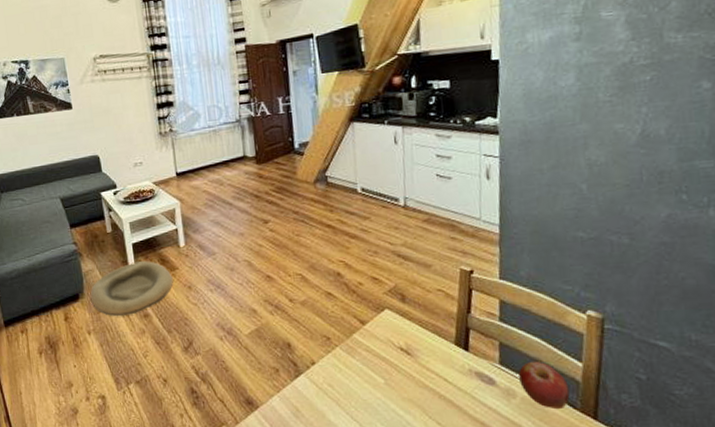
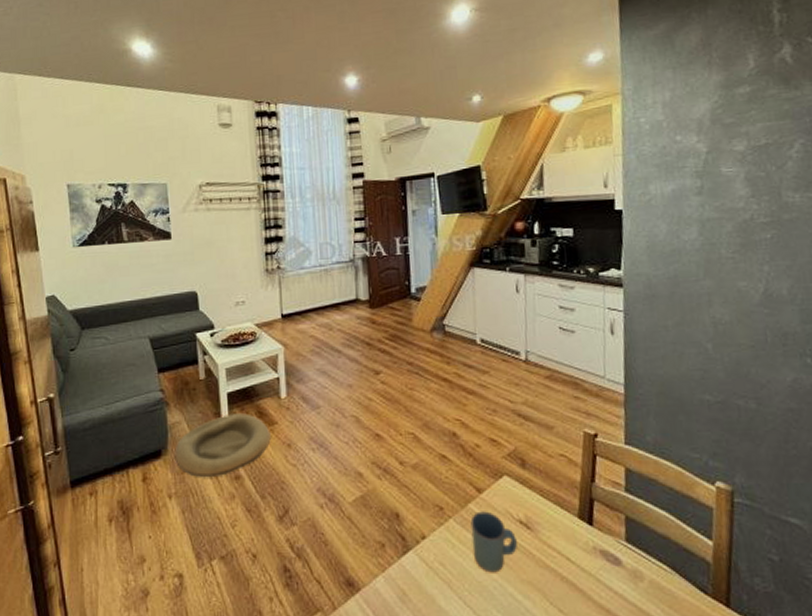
mug: none [355,340,399,392] -> present [470,511,517,573]
fruit: present [518,361,570,410] -> none [646,538,701,595]

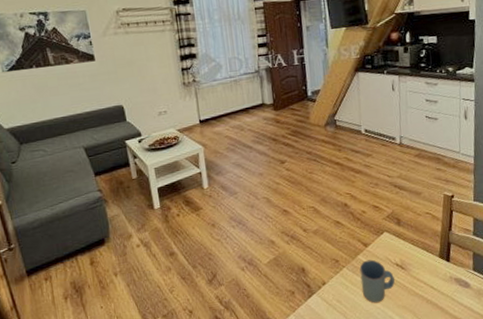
dog bed: present [175,413,271,477] -> none [116,203,198,257]

